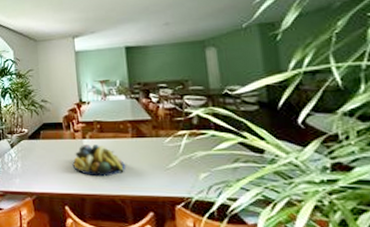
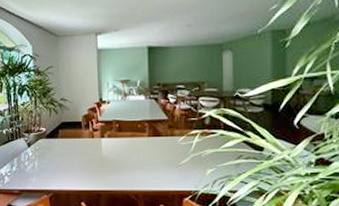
fruit bowl: present [72,145,125,177] -> none [90,143,140,174]

